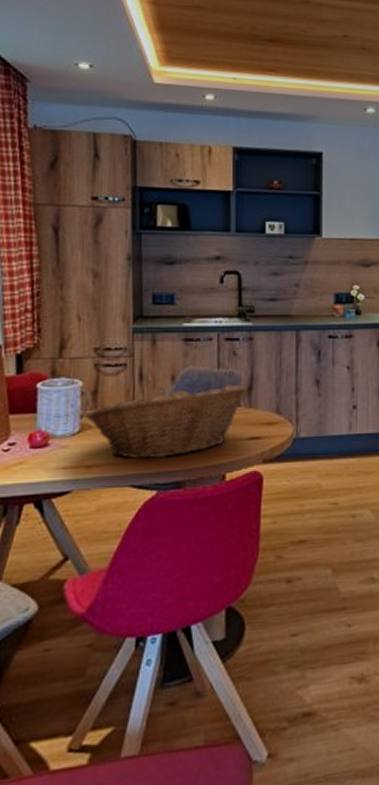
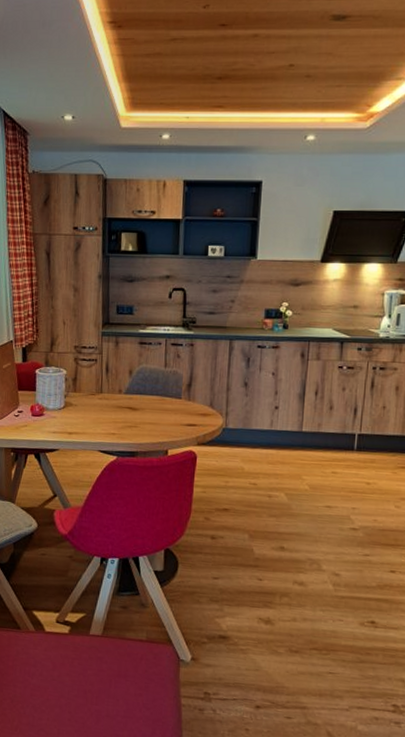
fruit basket: present [86,384,248,459] -> none [68,379,188,433]

